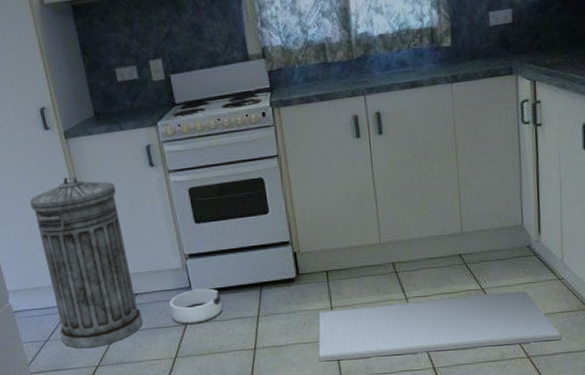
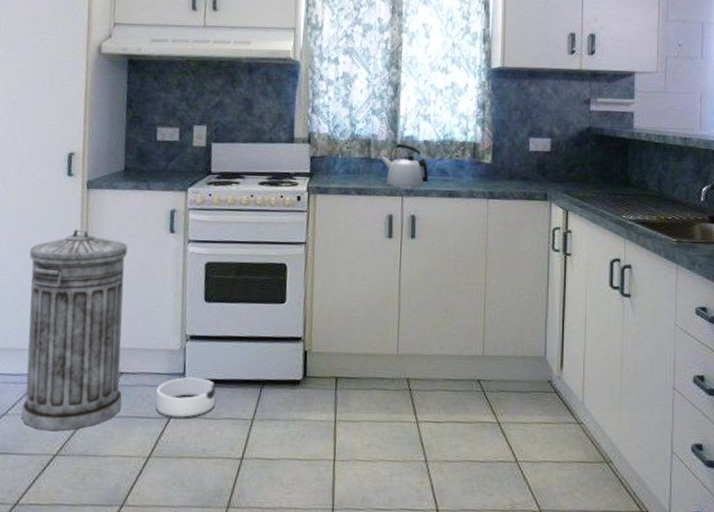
door mat: present [318,290,561,362] -> none [312,422,576,495]
kettle: none [337,41,390,88] -> present [380,143,429,190]

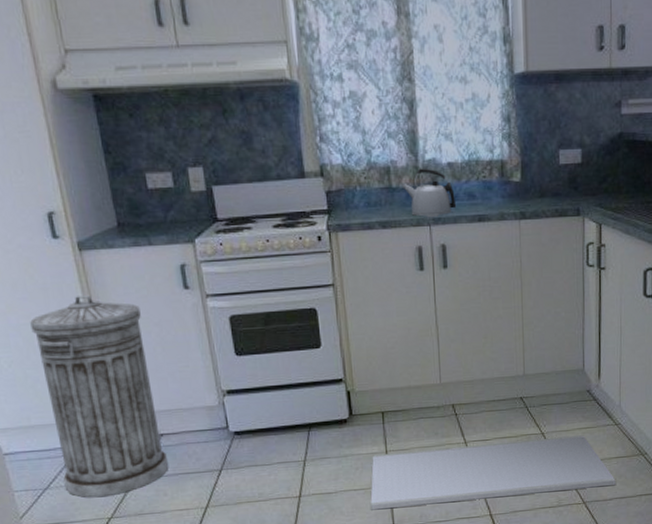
pet bowl: present [155,377,216,418] -> none [202,429,265,469]
door mat: none [312,422,576,495] -> present [370,435,616,510]

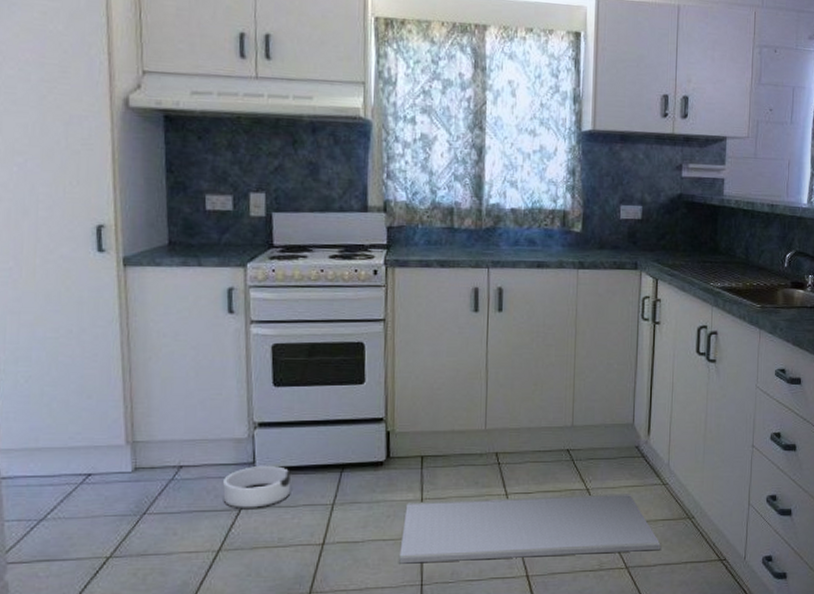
trash can: present [30,295,169,498] -> none [57,312,184,533]
pet bowl: none [202,429,265,469] -> present [223,466,291,508]
kettle: present [402,168,457,218] -> none [464,211,517,261]

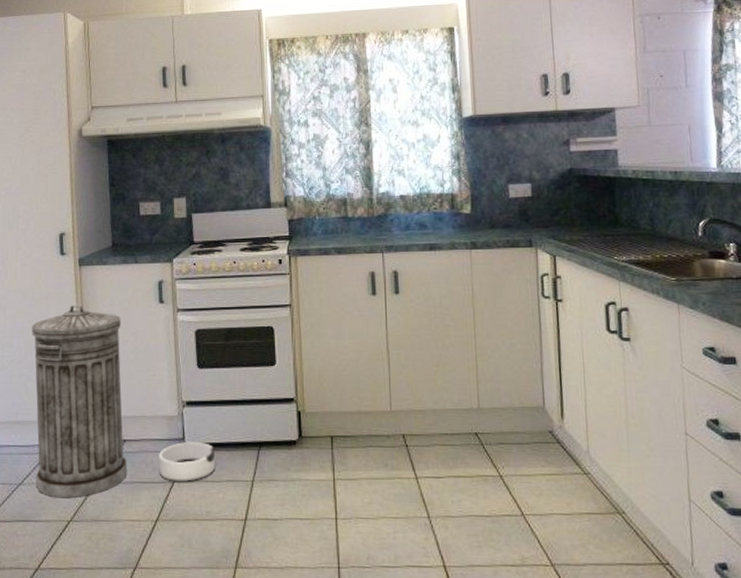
trash can: none [57,312,184,533] -> present [32,305,128,499]
door mat: present [399,494,661,564] -> none [316,481,589,548]

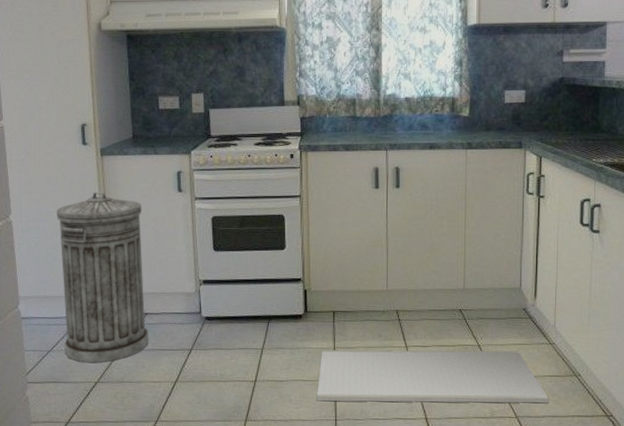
pet bowl: present [159,442,216,482] -> none [178,315,229,349]
door mat: none [316,481,589,548] -> present [317,349,549,404]

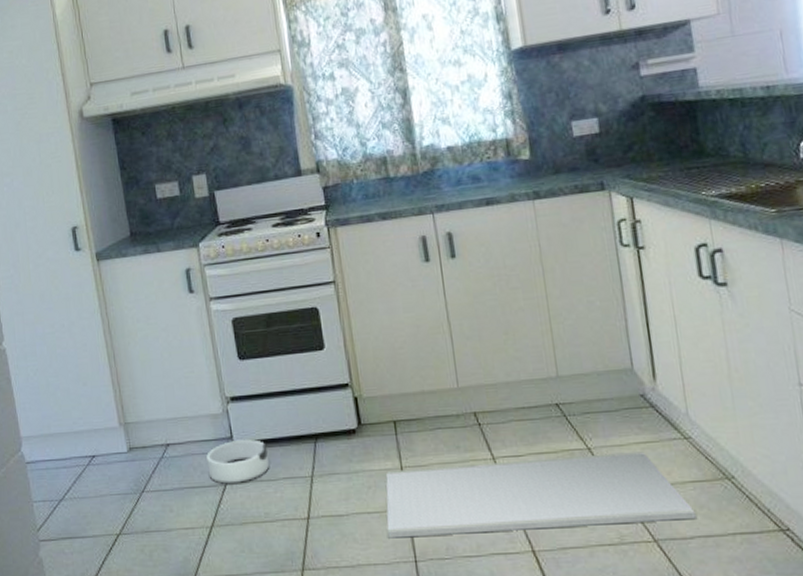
trash can: present [57,192,149,363] -> none [54,303,175,511]
pet bowl: none [178,315,229,349] -> present [206,440,270,484]

